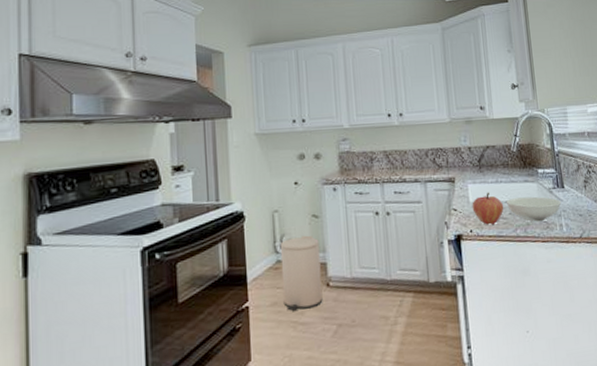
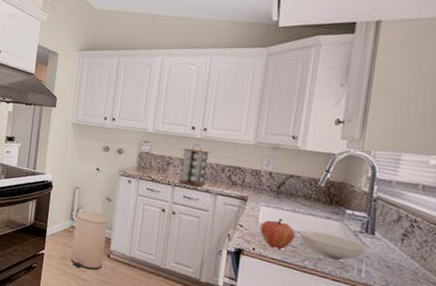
spice rack: none [382,131,414,179] -> present [178,143,210,187]

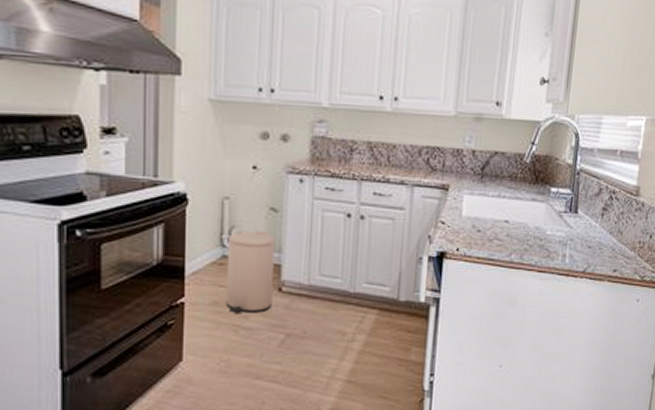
spice rack: present [178,143,210,187] -> none [365,119,404,178]
fruit: present [260,218,296,250] -> none [463,206,502,245]
bowl: present [299,230,367,261] -> none [505,218,571,249]

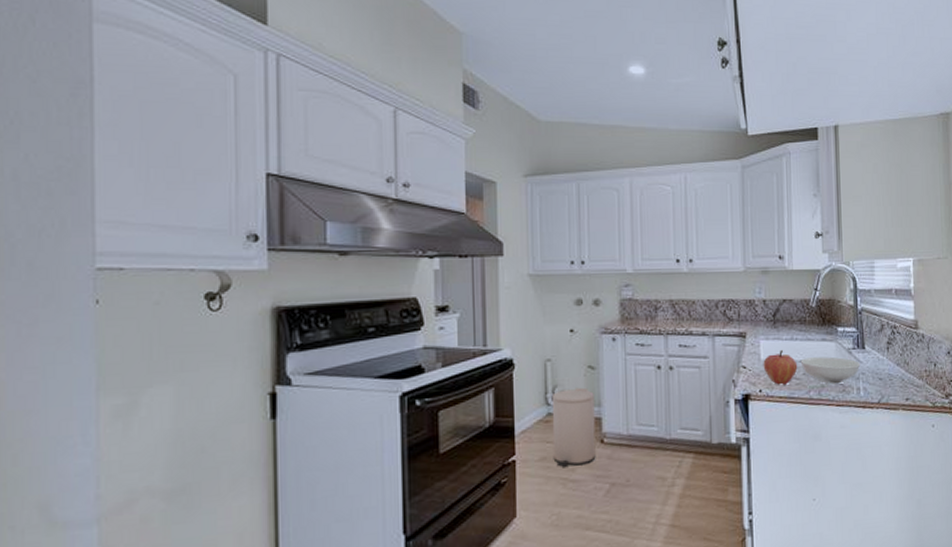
fruit: none [463,206,502,245] -> present [763,349,798,385]
bowl: none [505,218,571,249] -> present [800,356,861,384]

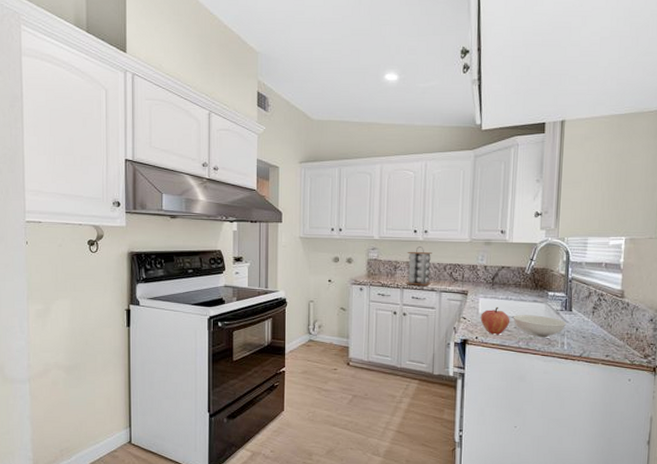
pedal bin: present [551,387,596,467] -> none [312,323,344,380]
spice rack: none [669,278,701,331] -> present [406,245,432,287]

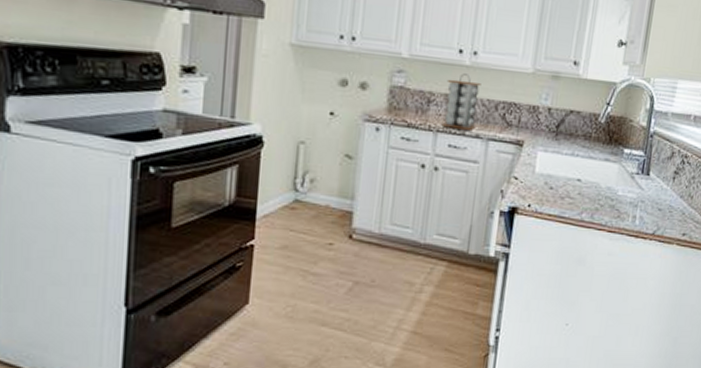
fruit: present [480,306,510,335] -> none [536,164,574,203]
bowl: present [513,315,567,338] -> none [577,177,642,209]

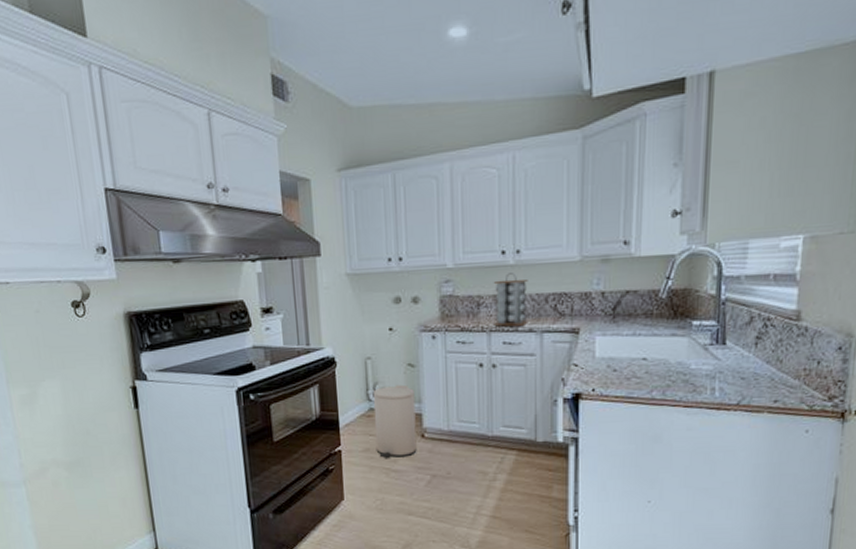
pedal bin: none [295,176,348,259] -> present [373,384,417,458]

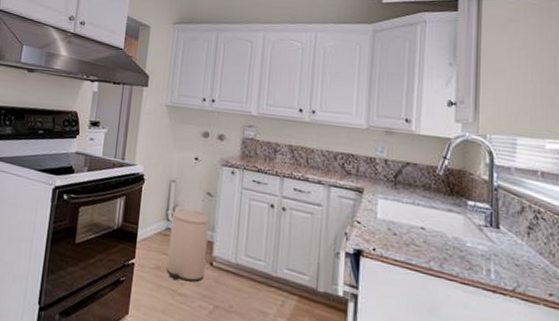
spice rack: present [493,271,528,328] -> none [287,127,320,178]

